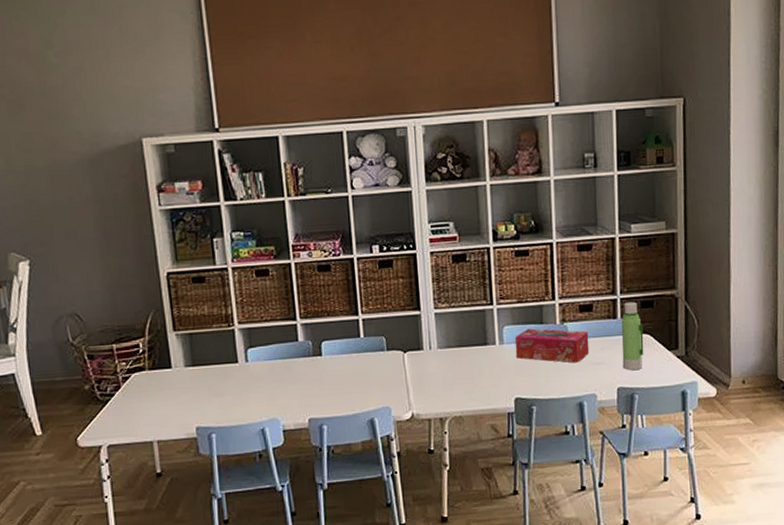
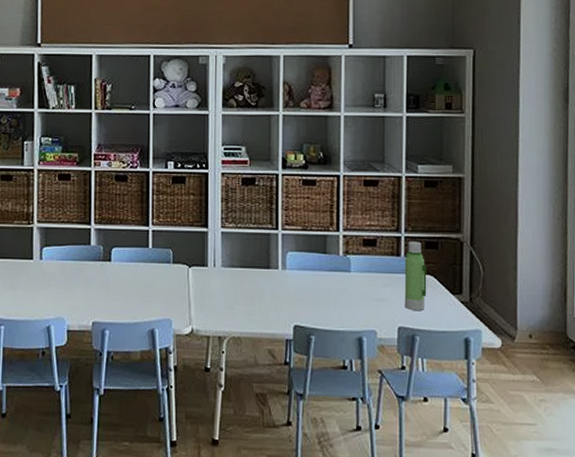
tissue box: present [516,328,590,363] -> none [298,257,371,297]

